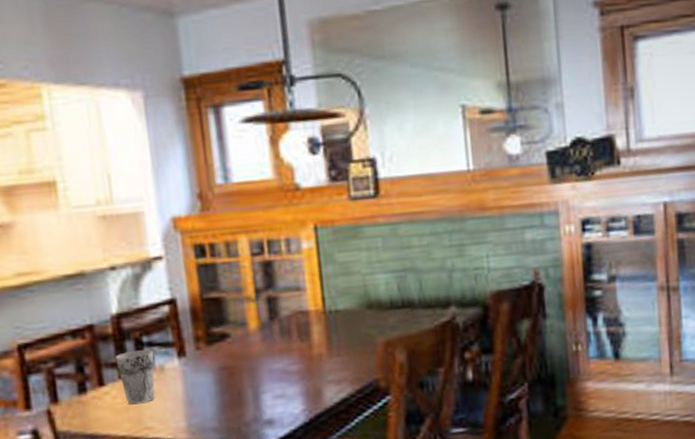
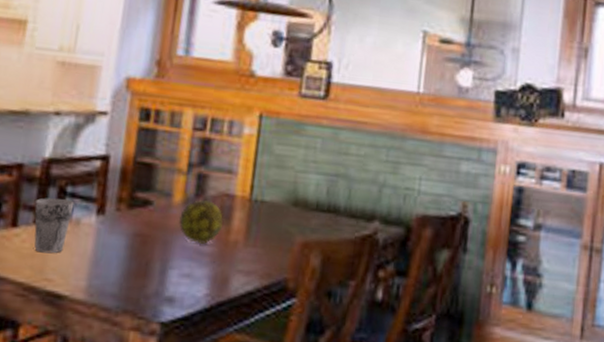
decorative ball: none [258,321,303,364] -> present [178,199,223,244]

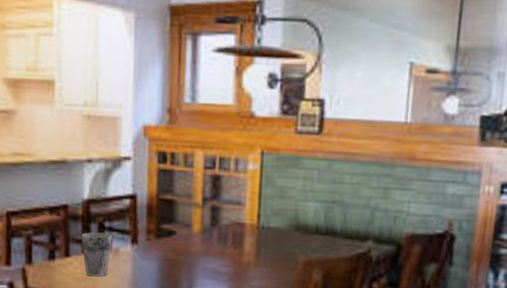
decorative ball: present [178,199,223,244] -> none [198,228,236,265]

